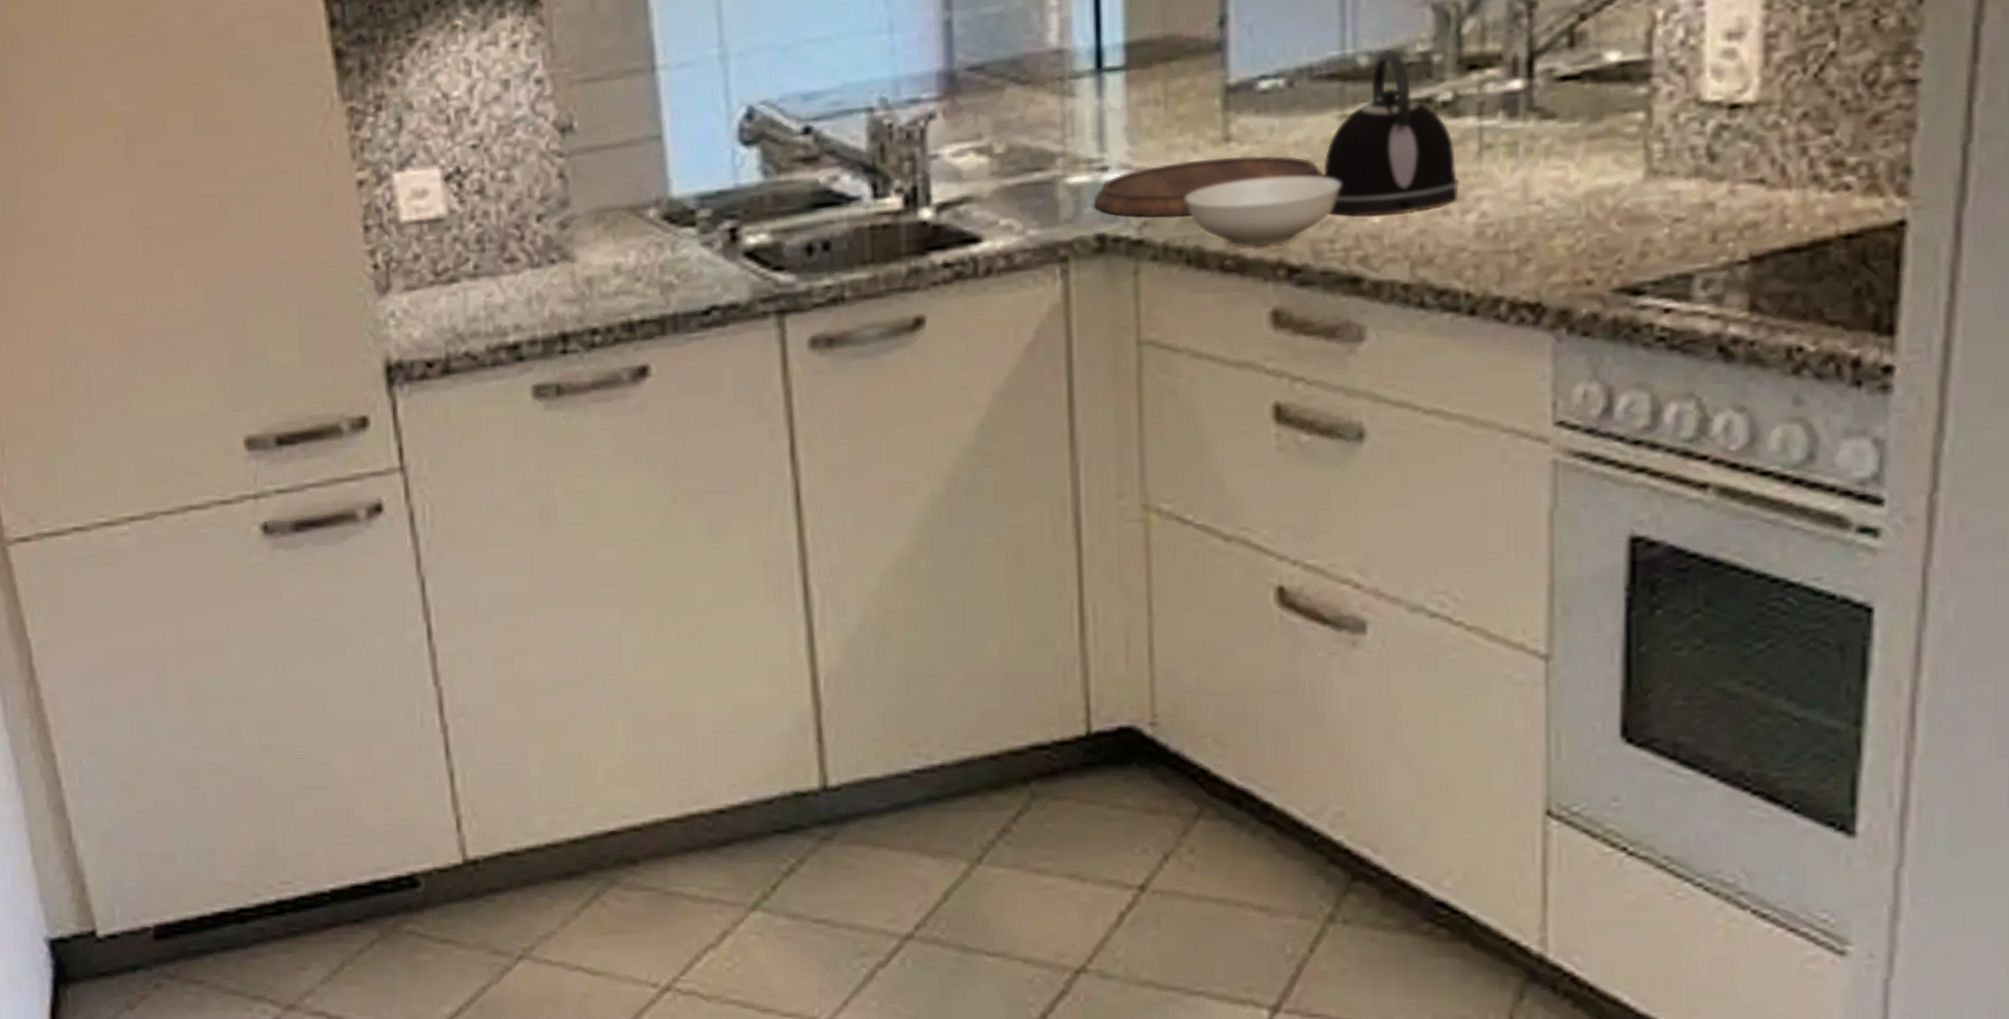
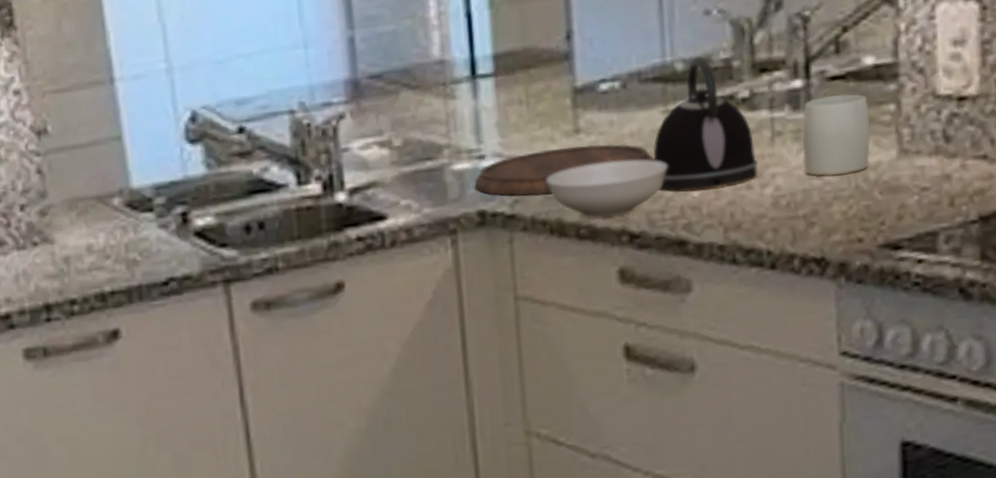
mug: none [1518,98,1611,201] -> present [801,94,871,176]

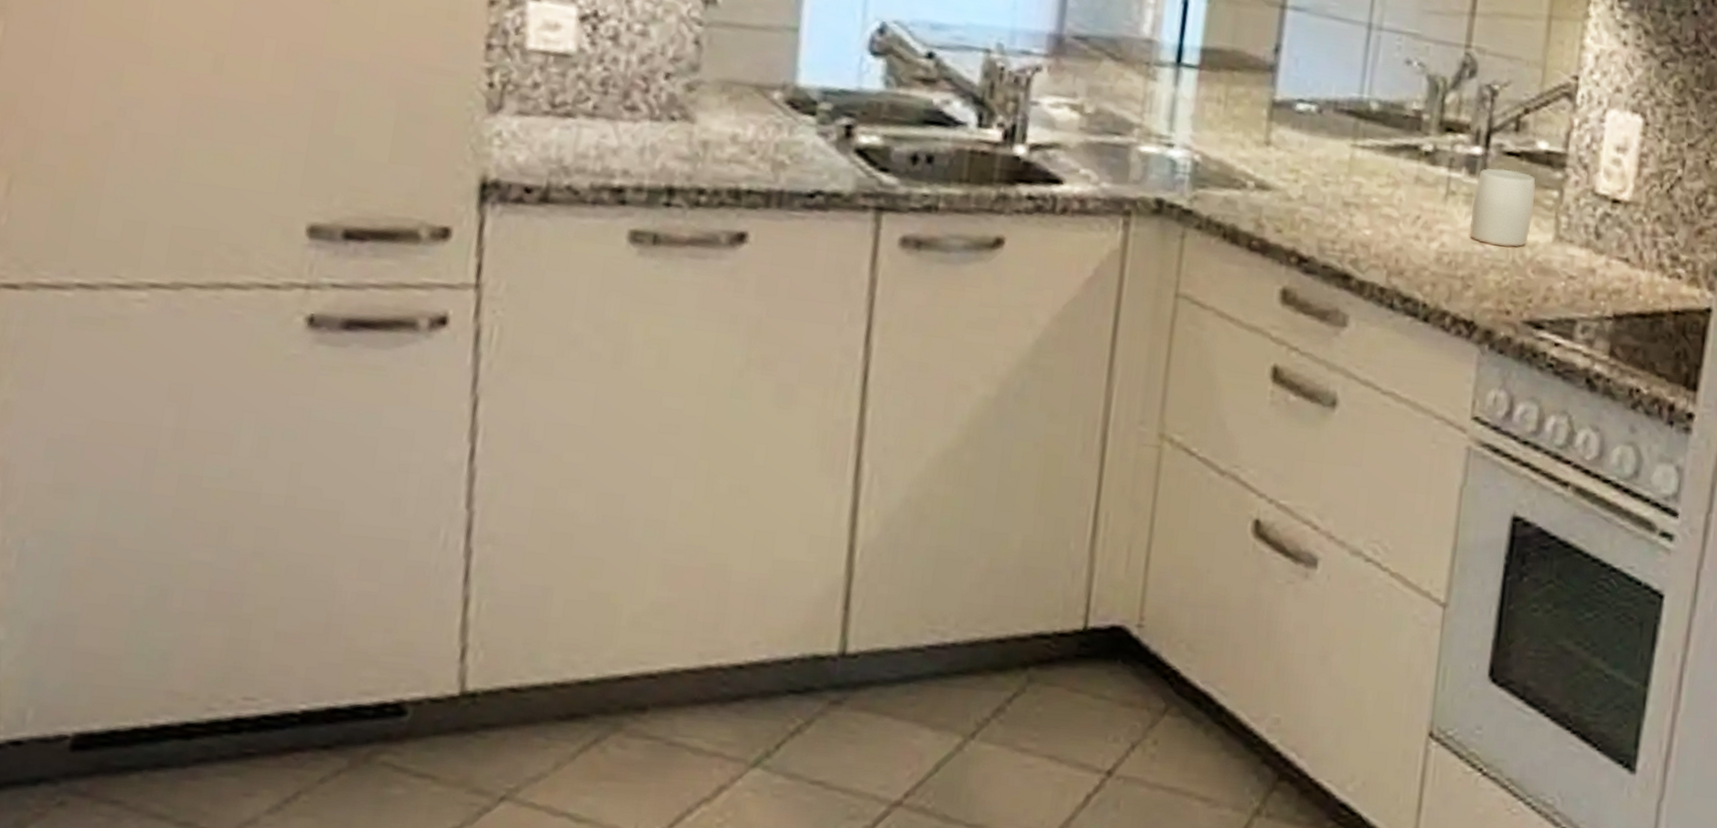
cutting board: present [474,144,655,196] -> none [1158,152,1336,197]
bowl: present [546,159,668,218] -> none [1228,177,1347,236]
kettle: present [653,56,758,191] -> none [1334,101,1430,231]

